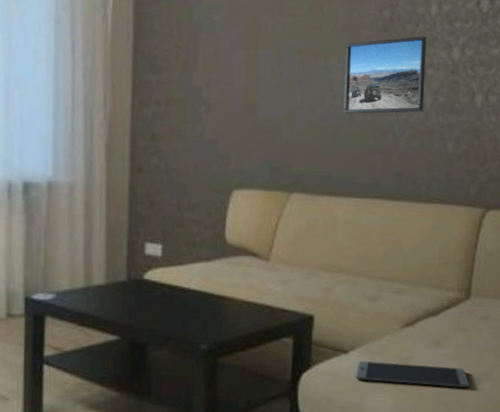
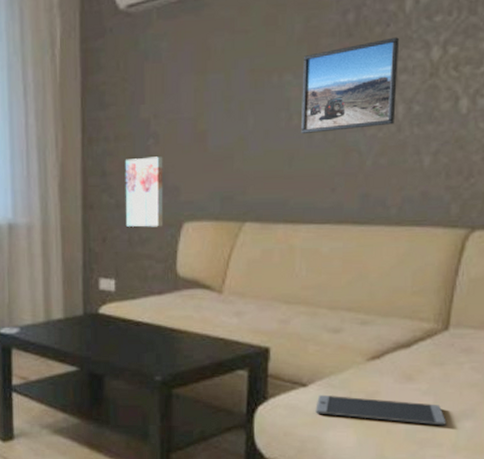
wall art: none [175,124,214,193] -> present [125,156,163,227]

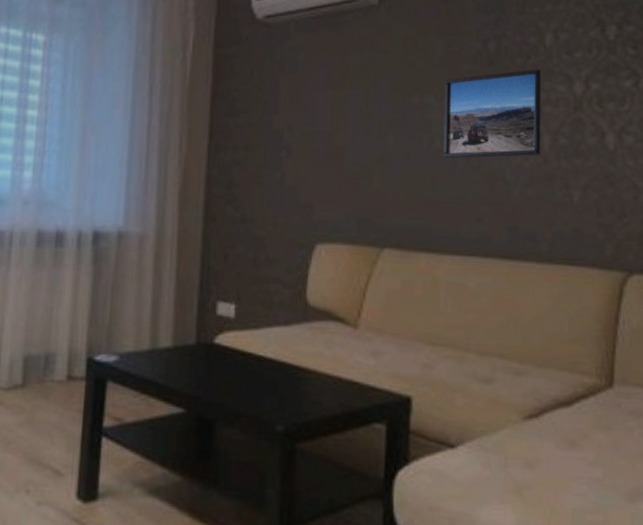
wall art: present [125,156,163,227] -> none [252,169,296,247]
tablet: present [315,394,446,426] -> none [466,459,619,507]

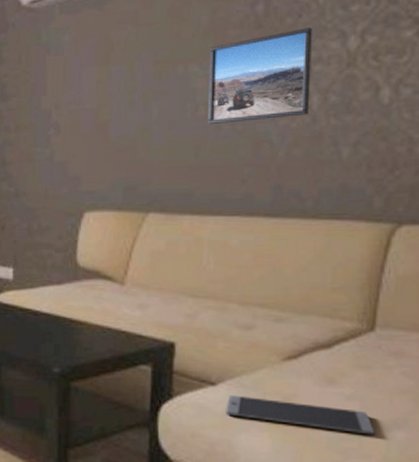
tablet: none [466,459,619,507] -> present [226,394,375,435]

